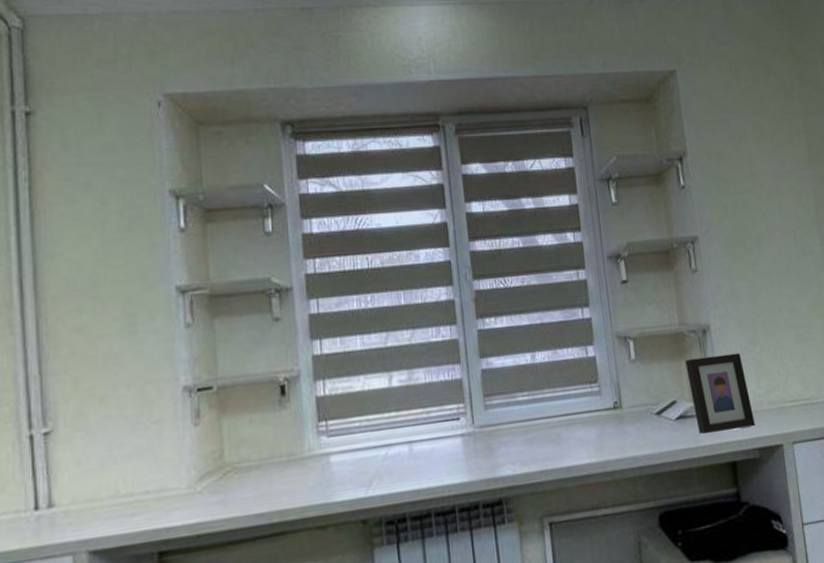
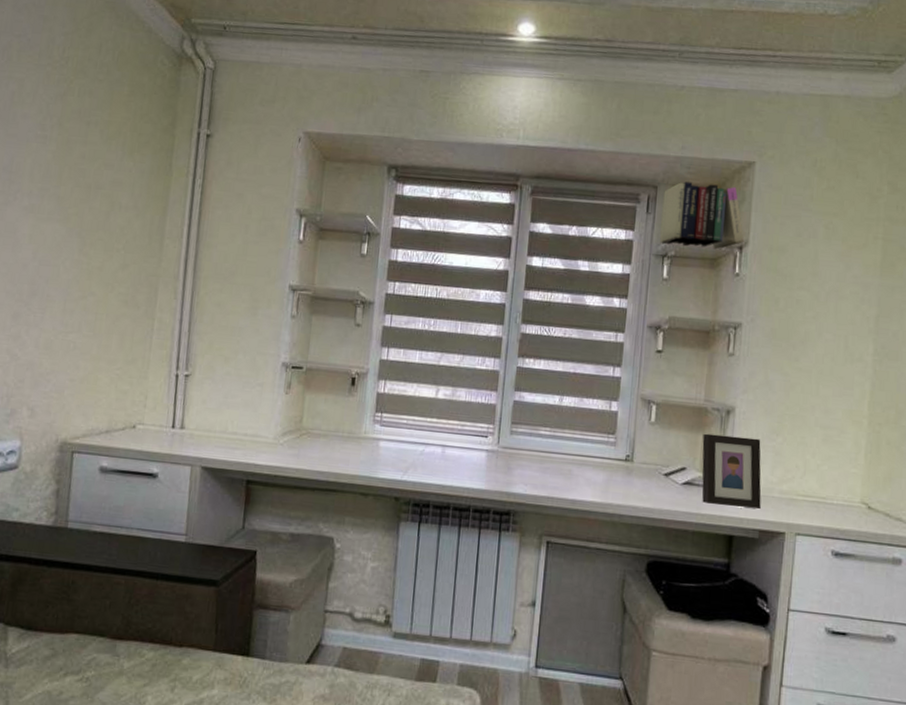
books: none [594,98,682,167] -> present [660,181,744,250]

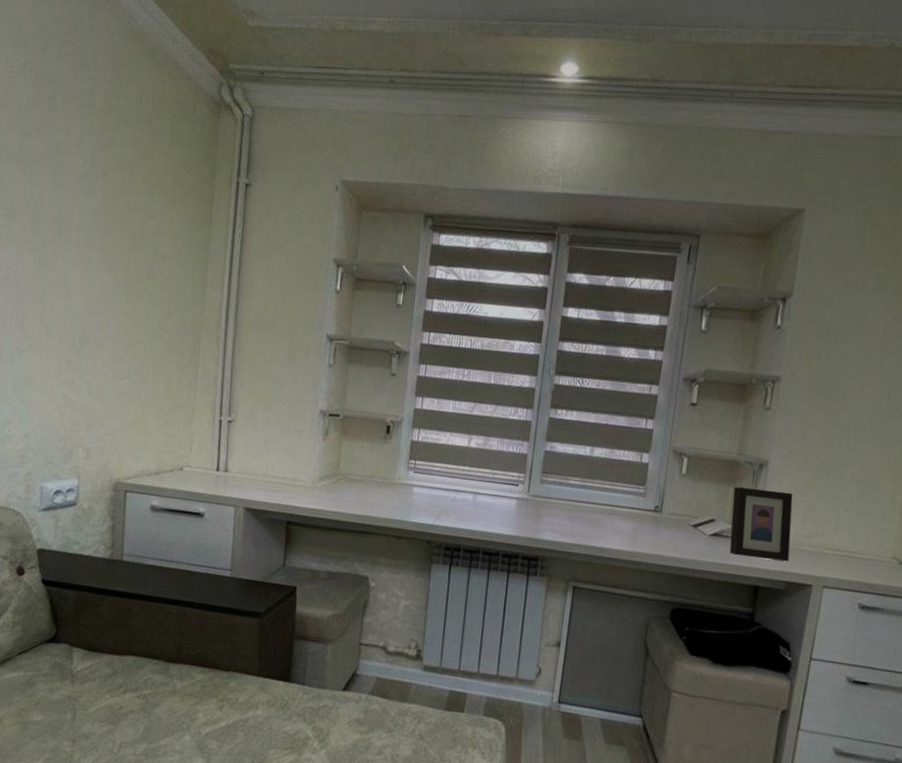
books: present [660,181,744,250] -> none [699,230,788,301]

